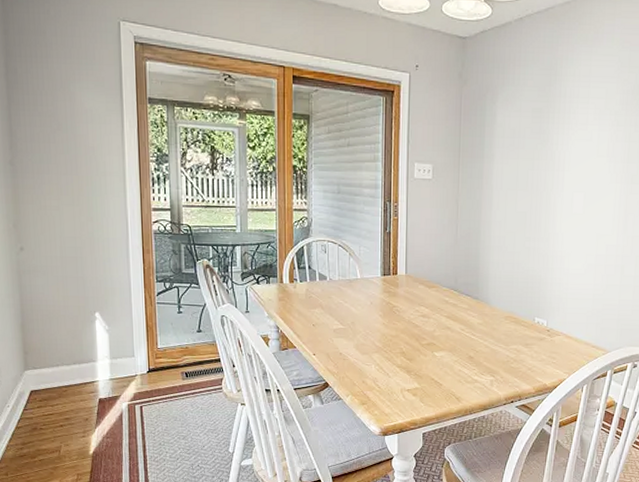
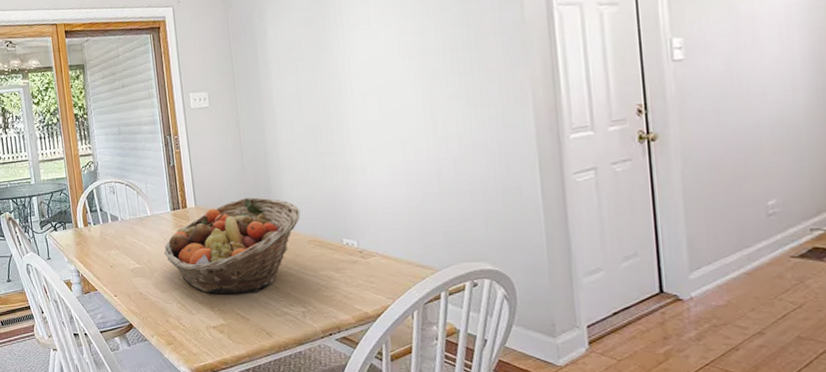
fruit basket: none [369,271,502,361] -> present [164,197,301,295]

